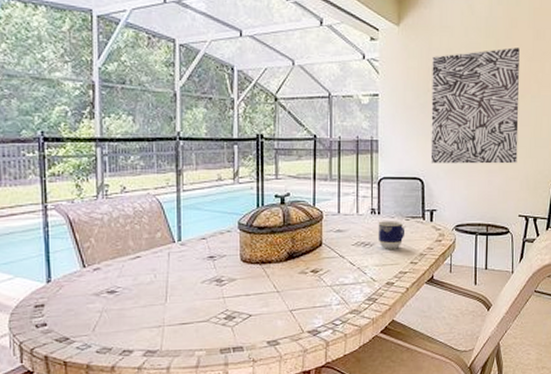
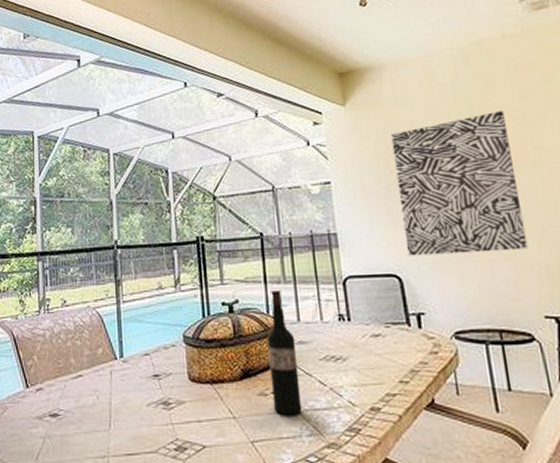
wine bottle: none [311,187,334,289] -> present [267,291,303,415]
cup: present [378,221,405,249] -> none [349,328,387,365]

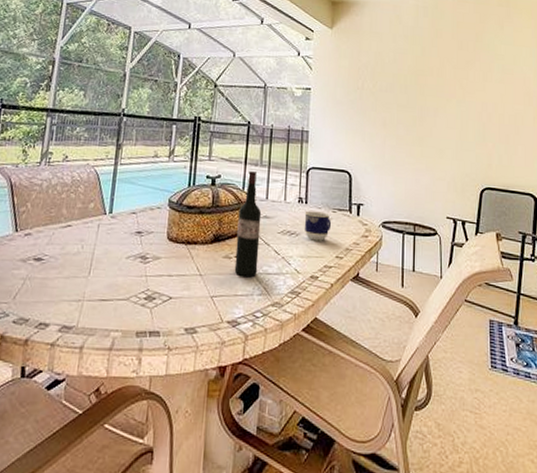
cup: none [349,328,387,365] -> present [304,210,332,241]
wall art: present [391,111,529,256] -> none [358,55,445,165]

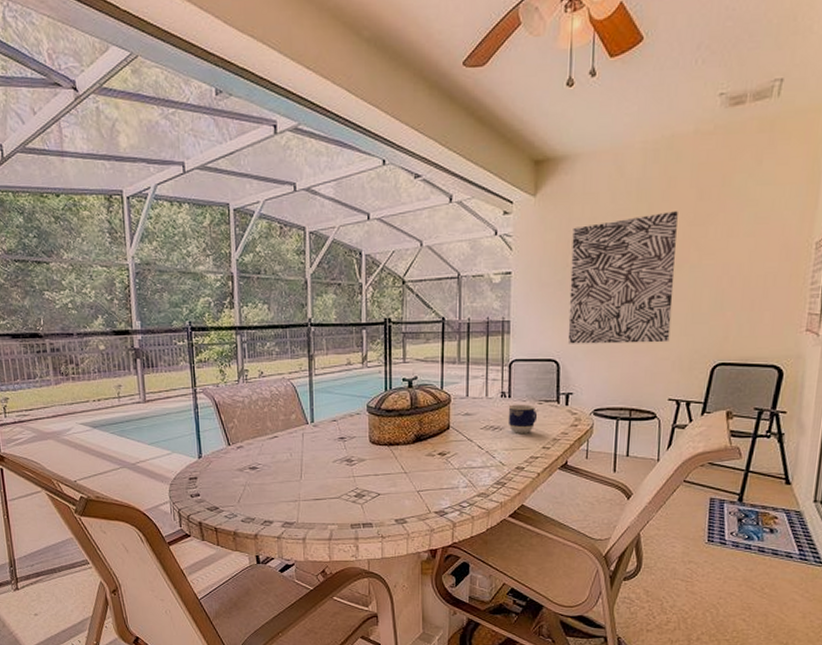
wine bottle: present [234,171,262,277] -> none [438,370,463,471]
wall art: none [358,55,445,165] -> present [567,211,678,344]

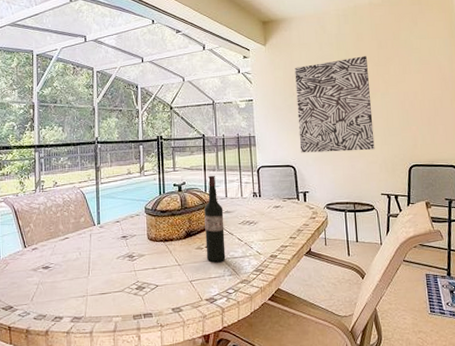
wine bottle: none [438,370,463,471] -> present [204,176,226,262]
cup: present [508,404,538,433] -> none [259,202,284,227]

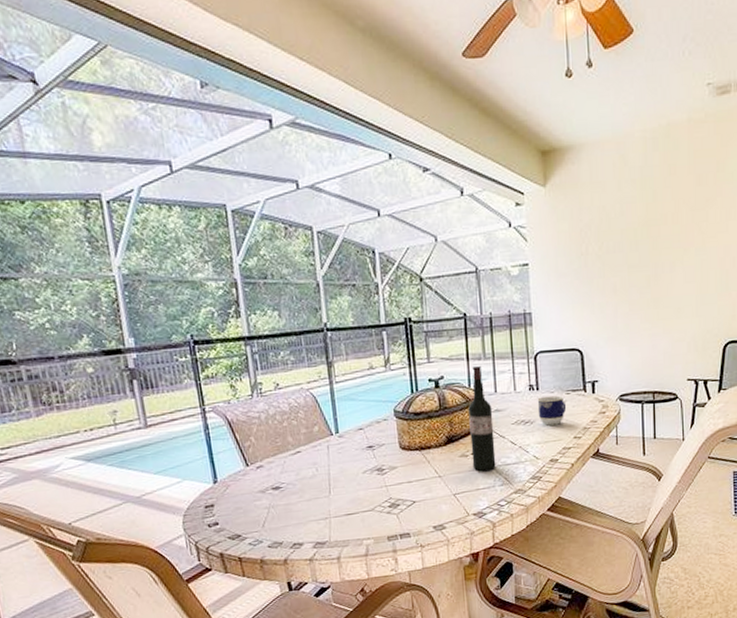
cup: none [259,202,284,227] -> present [537,395,567,426]
wall art: present [295,56,375,153] -> none [584,197,683,332]

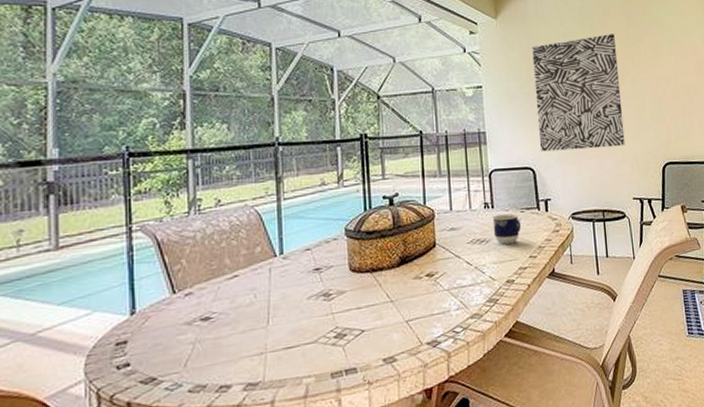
wine bottle: present [468,366,496,471] -> none [423,184,452,294]
wall art: none [584,197,683,332] -> present [532,34,626,152]

